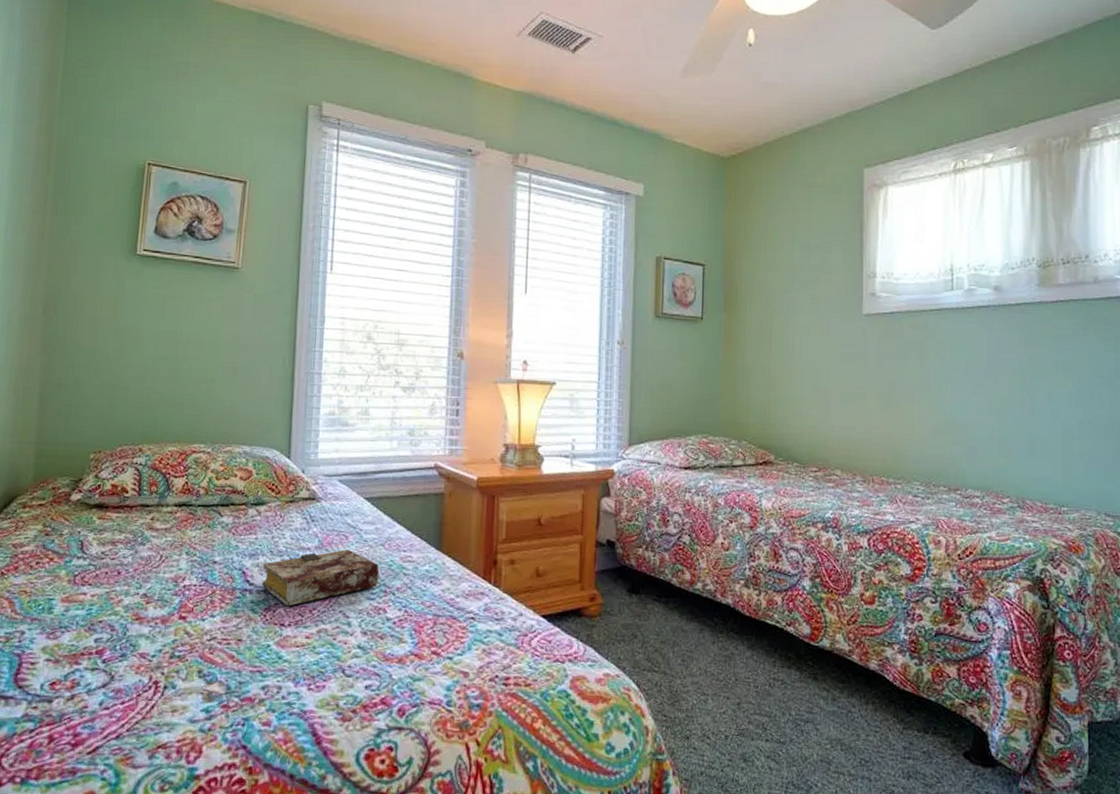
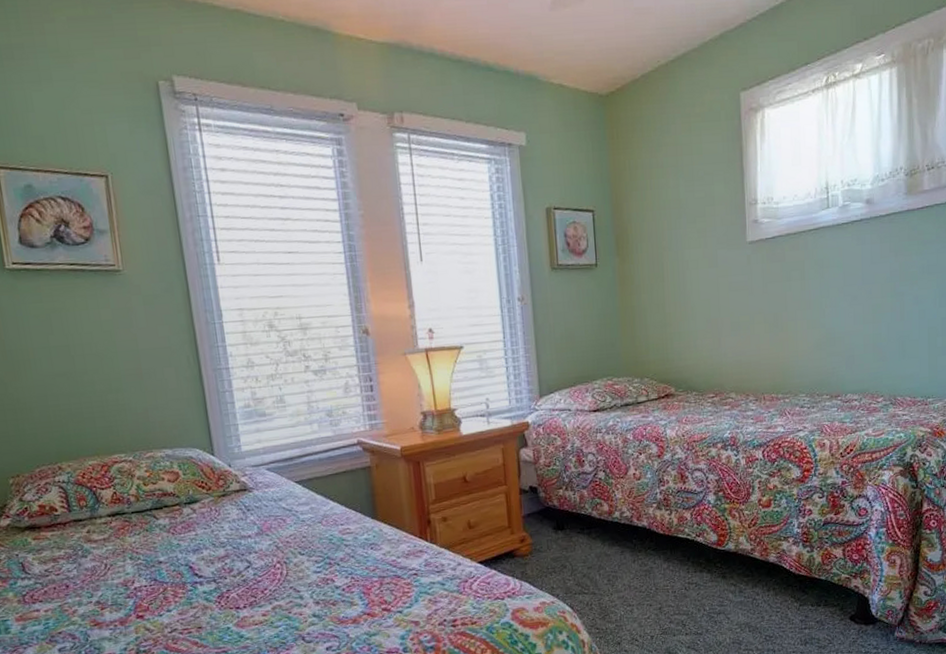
book: present [262,549,380,607] -> none [208,531,322,591]

